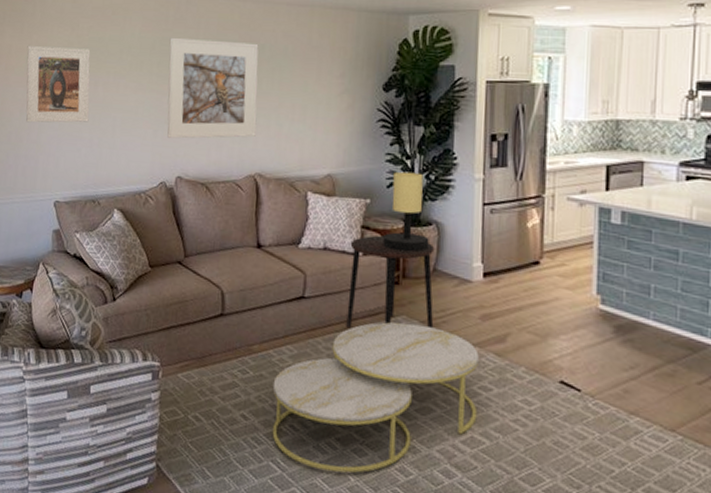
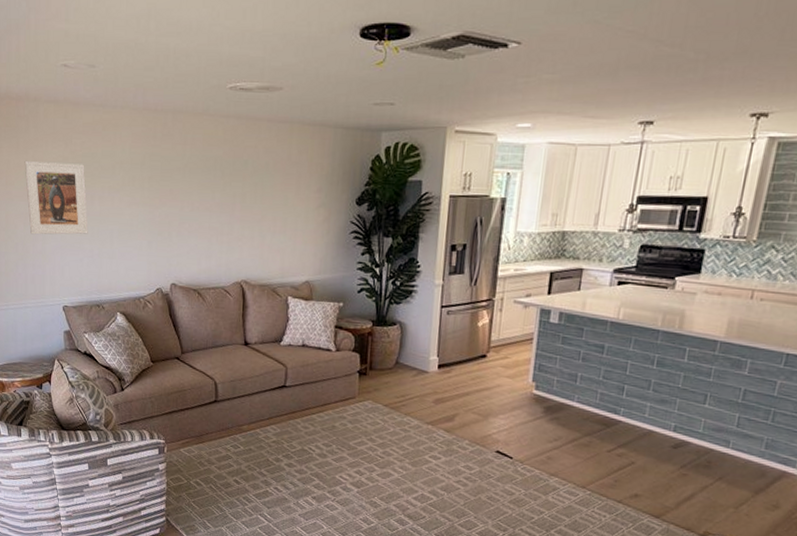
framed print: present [167,37,259,139] -> none [158,153,242,249]
coffee table: present [272,322,479,473] -> none [260,406,431,523]
side table: present [346,235,435,329] -> none [321,334,398,411]
table lamp: present [383,171,429,253] -> none [353,278,393,348]

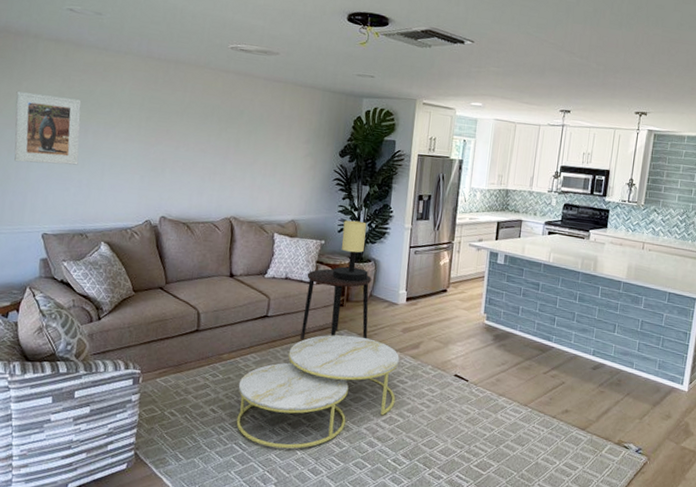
coffee table: none [260,406,431,523] -> present [236,335,399,449]
side table: none [321,334,398,411] -> present [300,268,372,340]
table lamp: none [353,278,393,348] -> present [332,220,368,282]

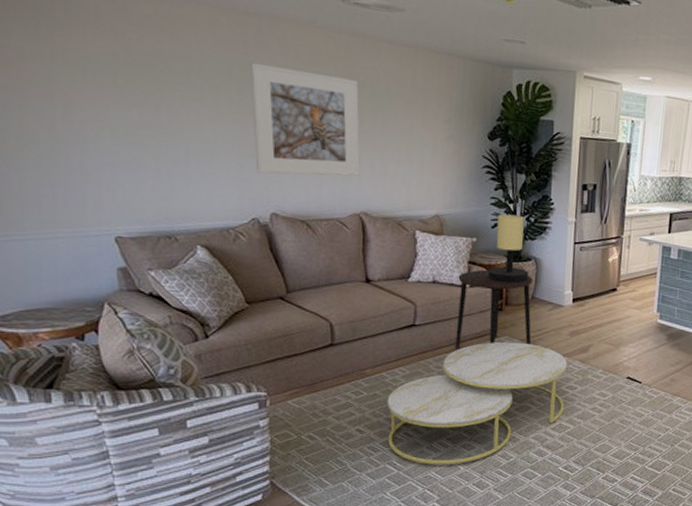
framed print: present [14,91,81,165] -> none [48,51,152,150]
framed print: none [153,96,238,187] -> present [250,62,360,177]

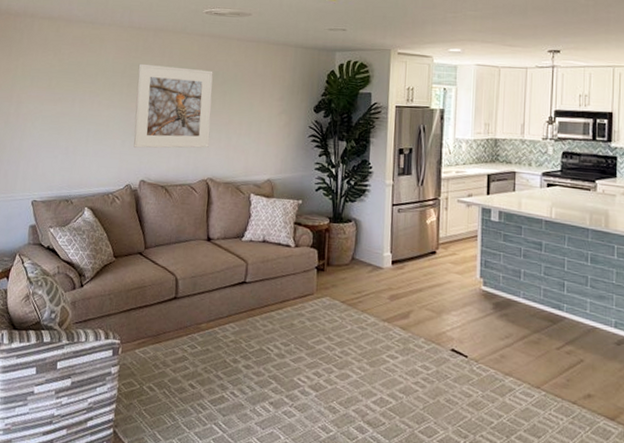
coffee table: present [387,341,567,465] -> none [215,302,387,432]
side table: present [455,269,534,348] -> none [280,230,354,308]
table lamp: present [488,214,529,284] -> none [311,178,349,245]

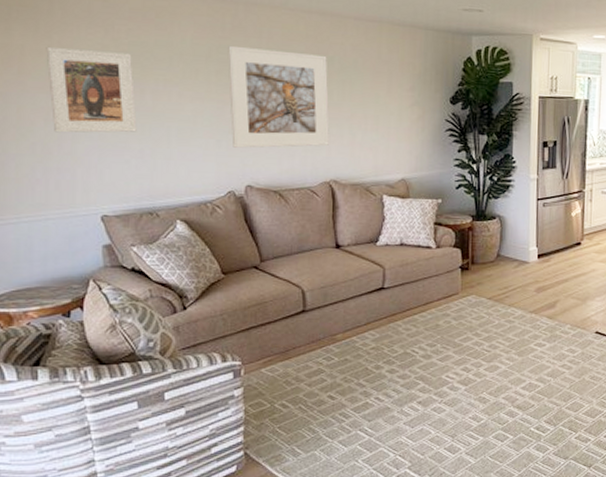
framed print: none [10,67,70,133] -> present [46,47,137,133]

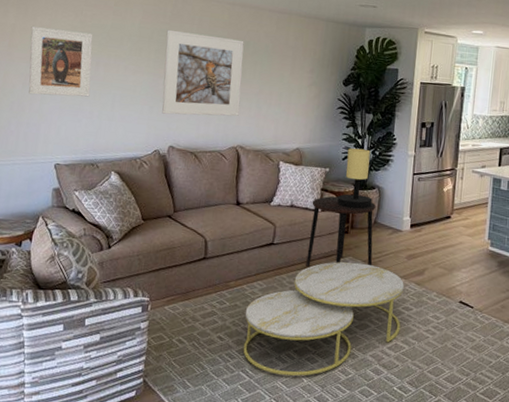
coffee table: none [357,301,535,430] -> present [243,262,404,376]
side table: none [423,230,499,310] -> present [306,196,376,266]
table lamp: none [454,174,493,243] -> present [337,148,372,209]

